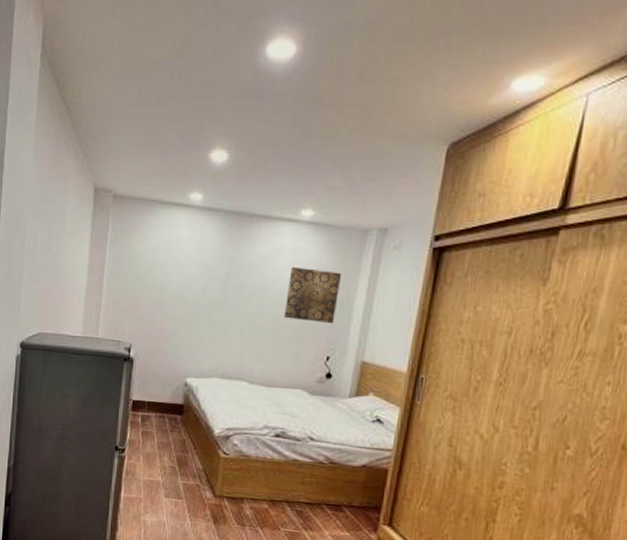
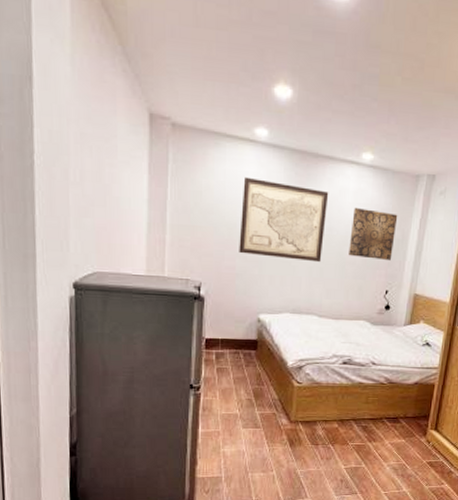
wall art: none [169,240,264,325] -> present [239,176,329,263]

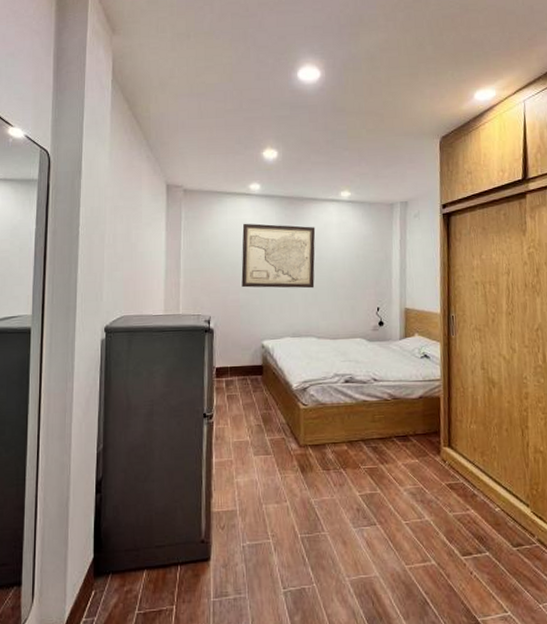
wall art: present [349,208,398,261] -> none [338,237,379,281]

